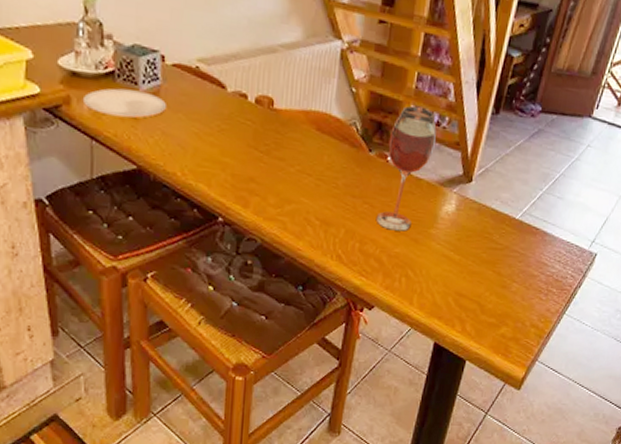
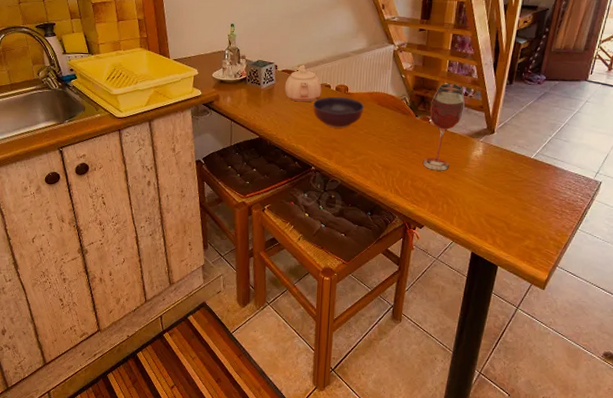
plate: present [84,88,166,119] -> none [227,88,278,106]
teapot: none [176,57,234,118] -> present [284,64,322,102]
bowl: none [219,112,297,162] -> present [312,96,364,128]

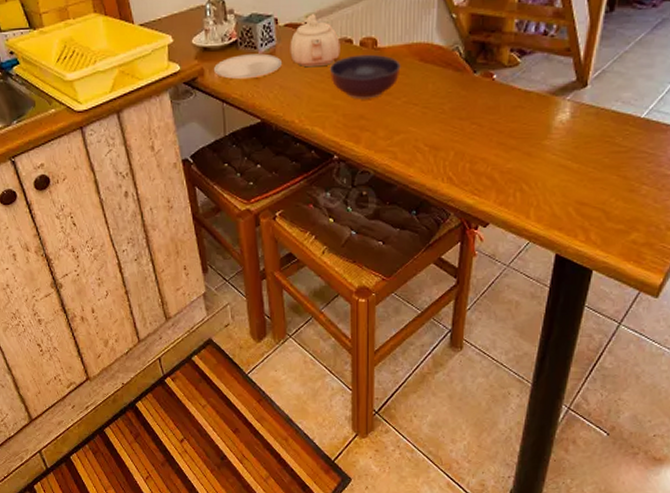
plate: none [227,88,278,106] -> present [214,53,282,80]
wineglass: present [422,83,465,171] -> none [485,19,544,147]

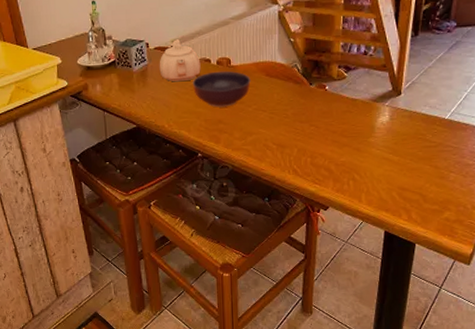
plate: present [214,53,282,80] -> none [96,71,153,93]

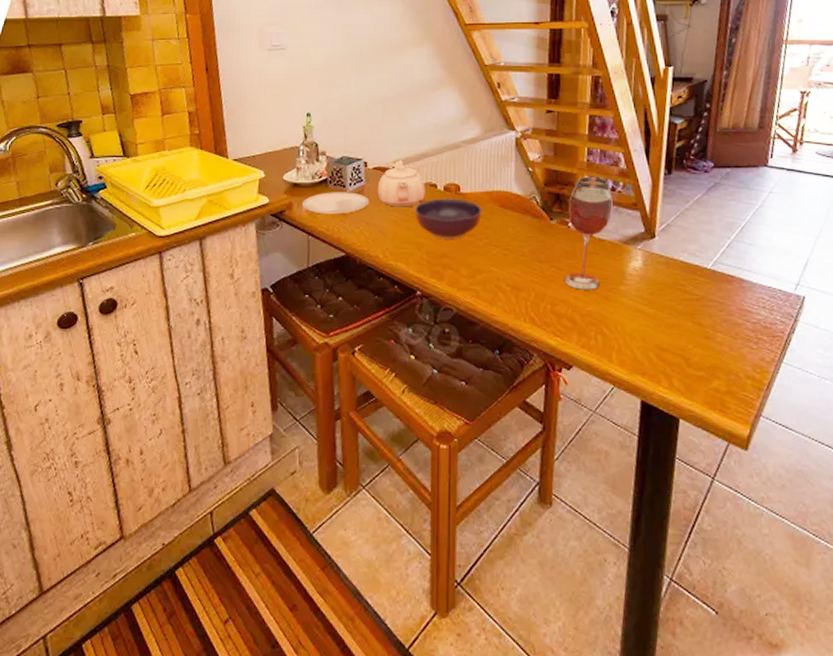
plate: none [96,71,153,93] -> present [302,192,369,215]
wineglass: none [322,43,365,144] -> present [564,176,613,290]

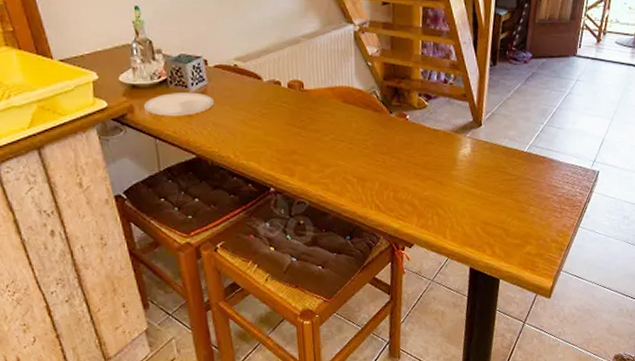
teapot: present [377,159,425,207] -> none [220,56,270,106]
bowl: present [414,198,482,239] -> none [260,95,327,136]
wineglass: present [564,176,613,290] -> none [404,69,445,177]

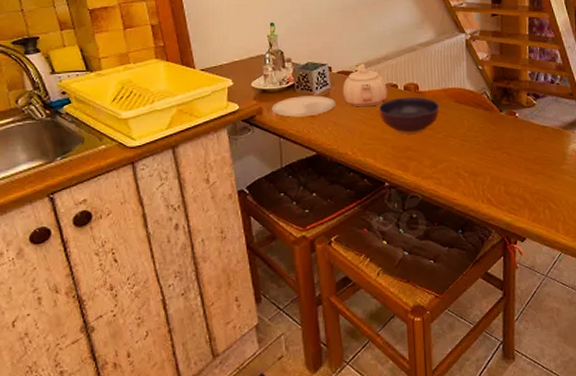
teapot: none [220,56,270,106] -> present [342,63,387,107]
bowl: none [260,95,327,136] -> present [378,96,440,134]

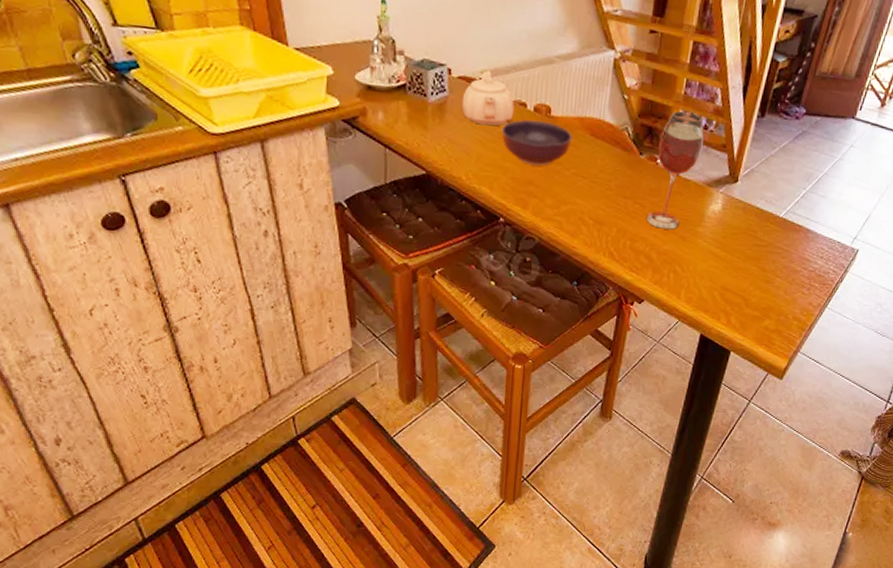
plate: present [272,95,335,118] -> none [378,100,452,128]
wineglass: none [514,71,553,172] -> present [646,111,704,230]

